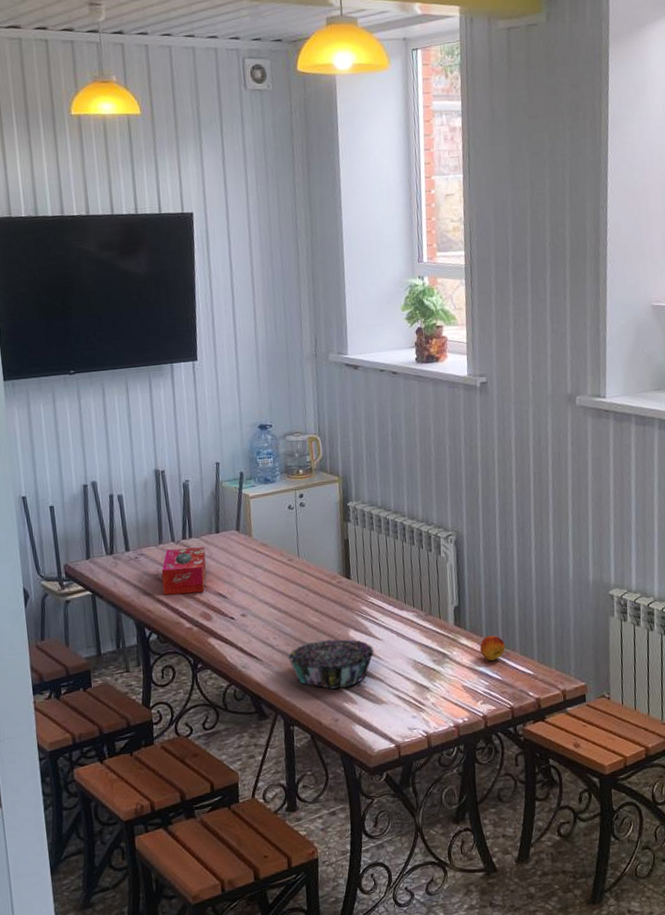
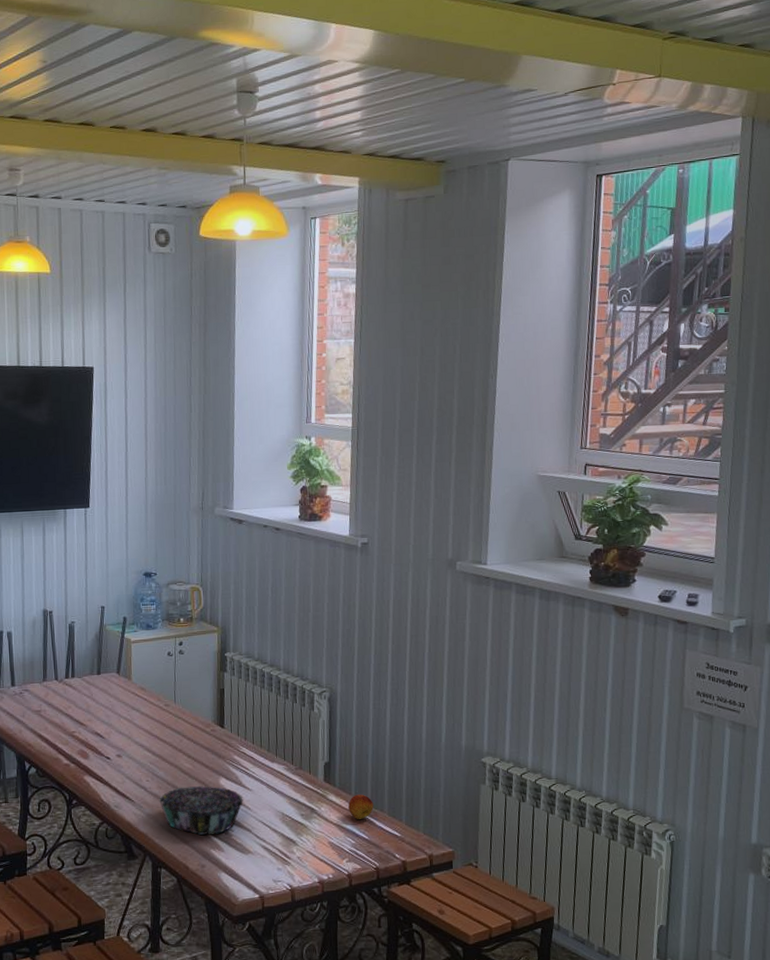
tissue box: present [161,547,207,595] -> none [44,686,87,731]

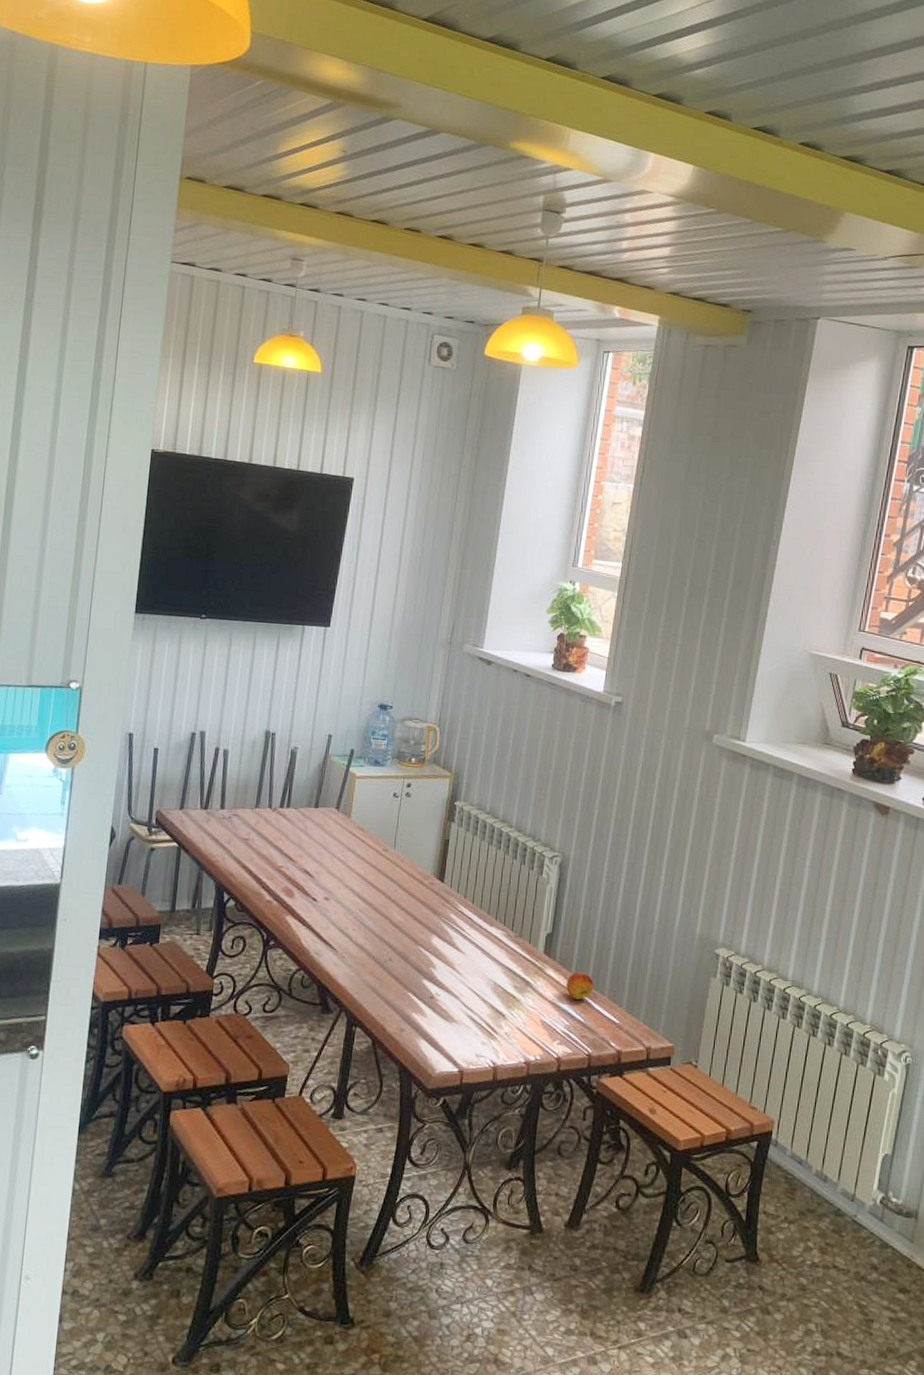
decorative bowl: present [158,786,243,835] -> none [363,941,455,997]

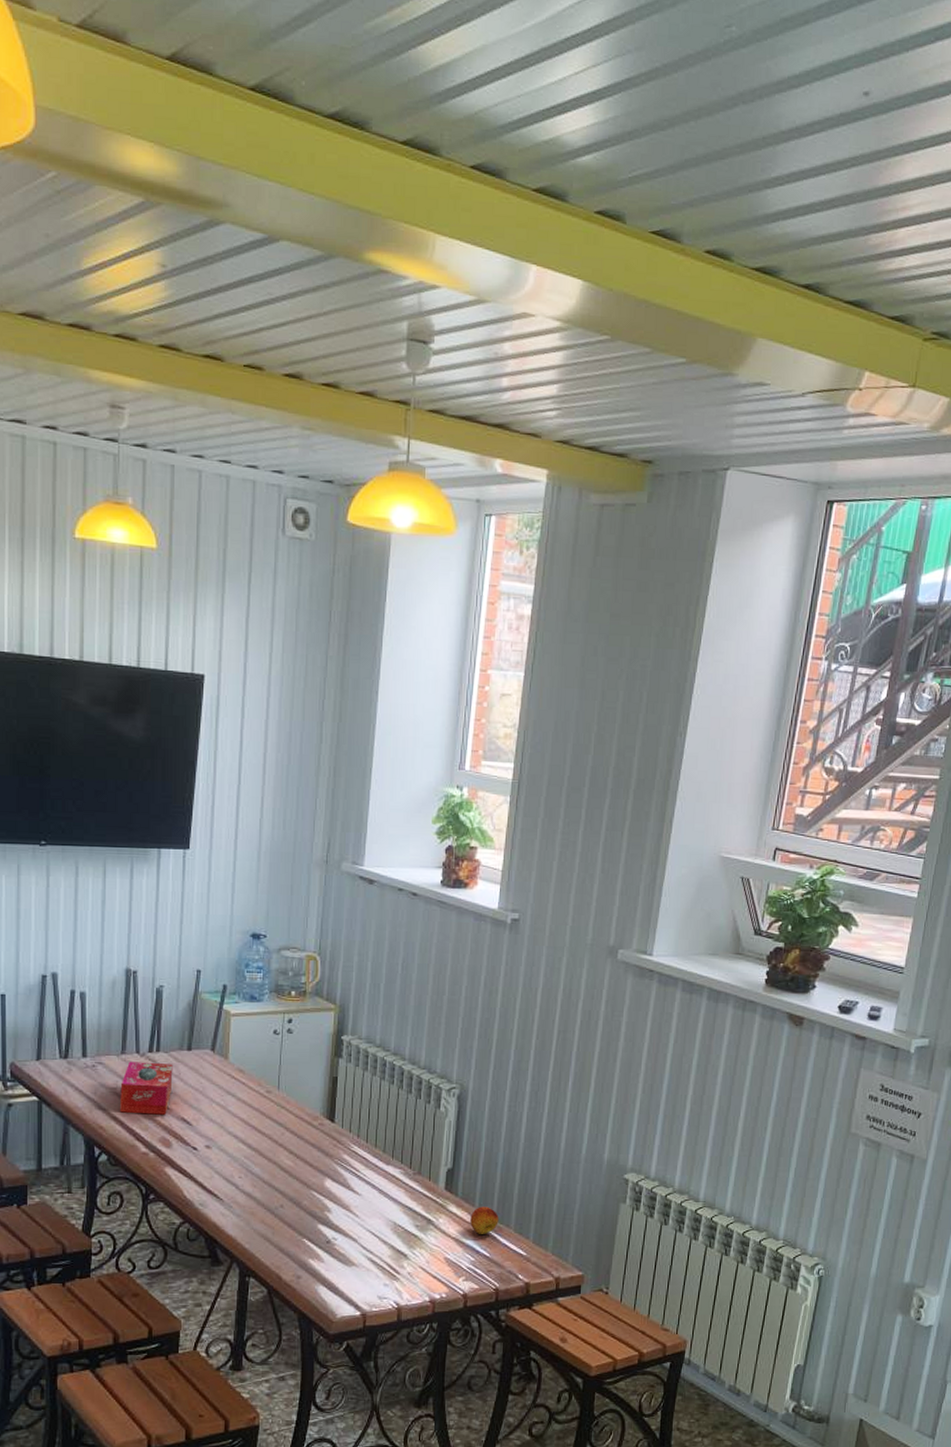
tissue box: none [250,815,301,866] -> present [120,1061,173,1115]

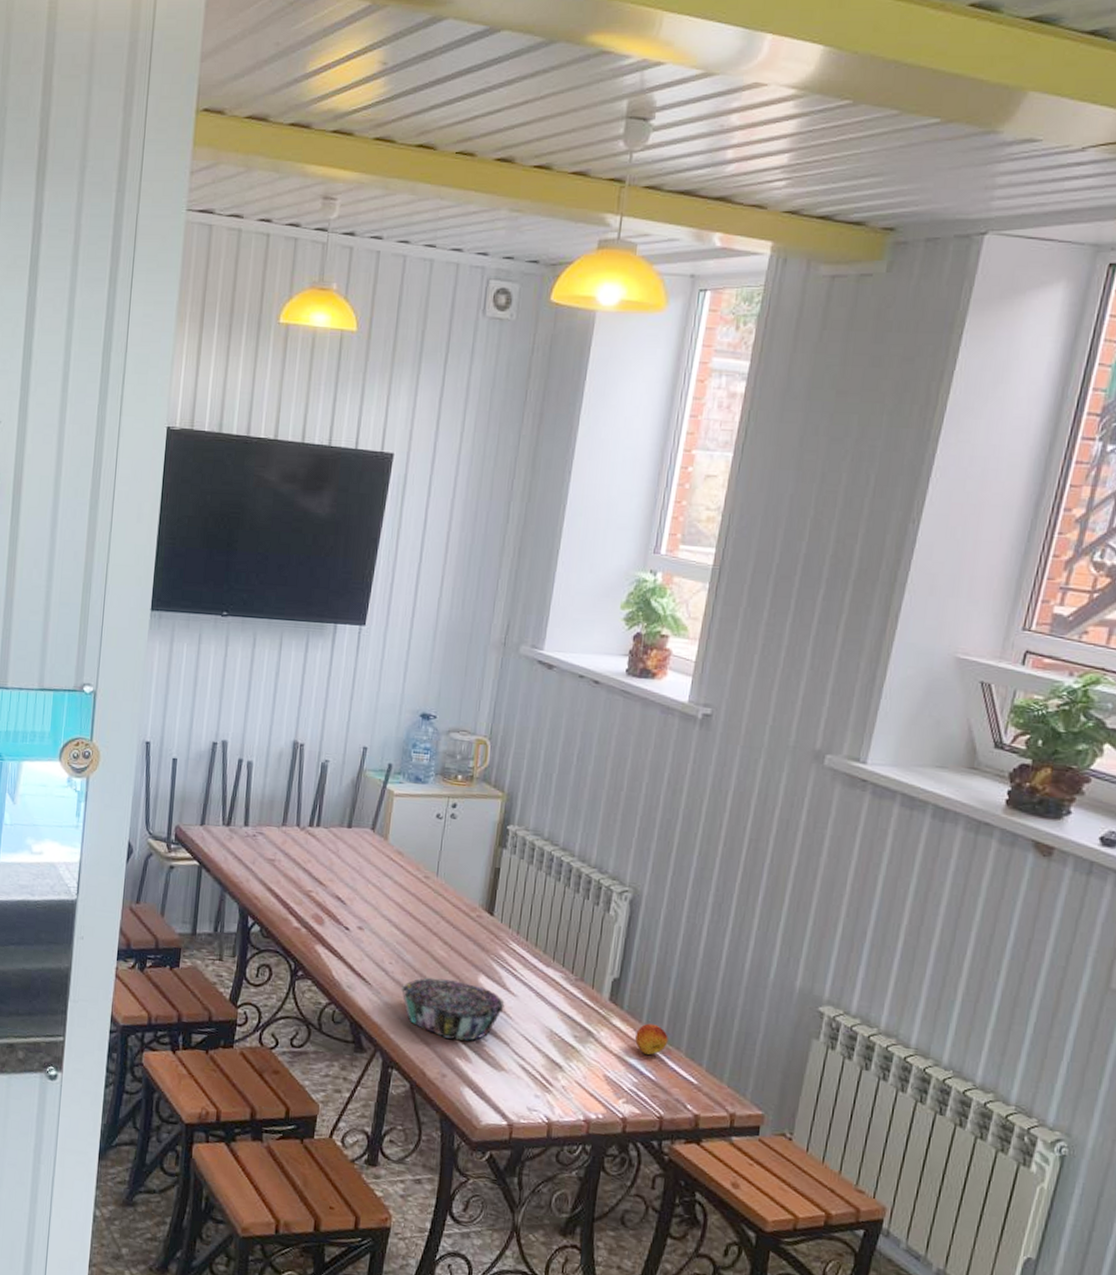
tissue box: present [120,1061,173,1115] -> none [276,834,332,891]
decorative bowl: none [251,1187,351,1242] -> present [400,977,505,1041]

